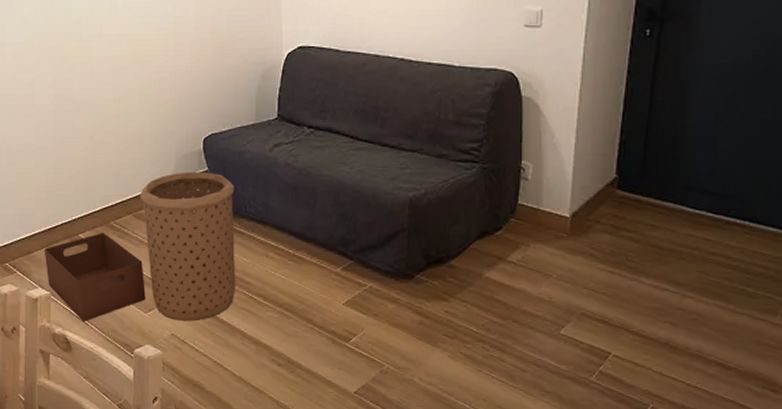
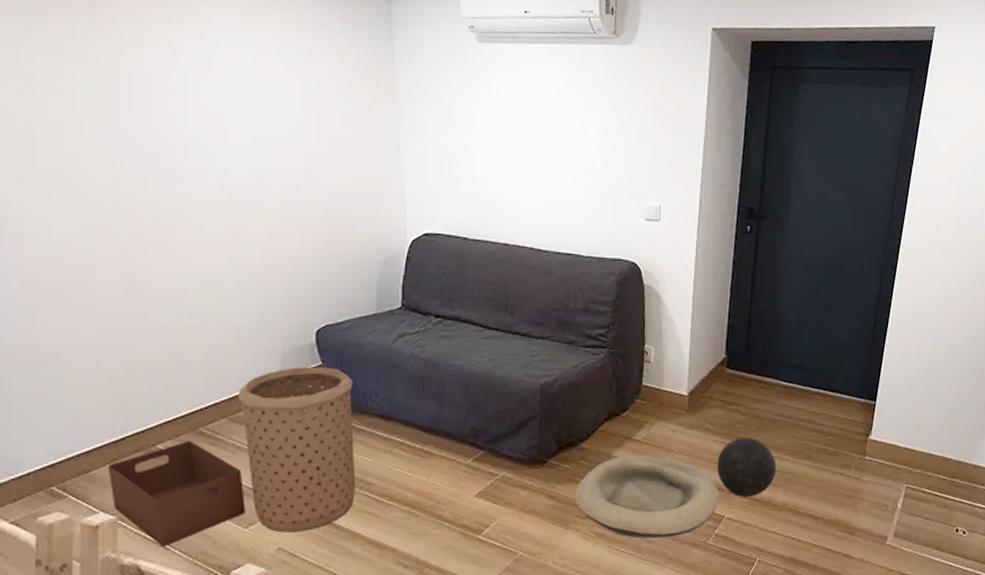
dog bed: none [443,277,605,369] -> present [575,455,719,539]
ball: none [603,268,677,336] -> present [717,437,777,498]

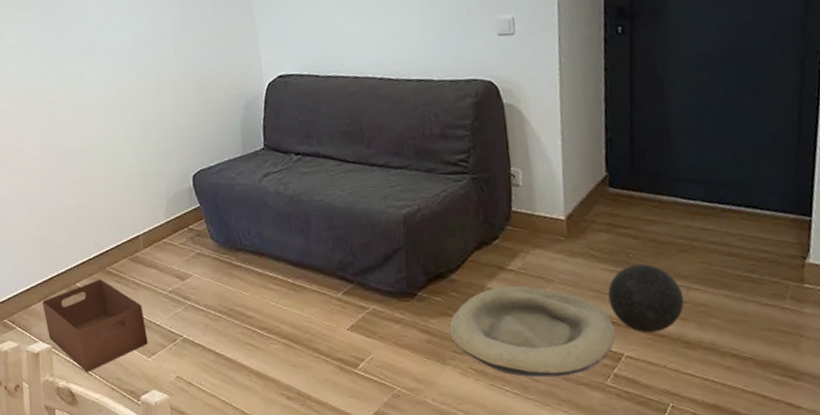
laundry basket: present [237,366,356,533] -> none [133,208,238,362]

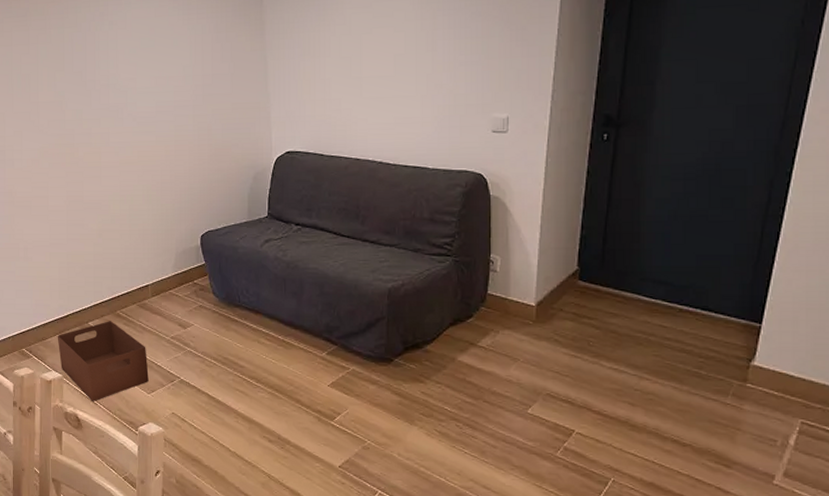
dog bed: present [449,286,615,378] -> none [420,360,569,446]
ball: present [608,264,685,333] -> none [567,352,636,415]

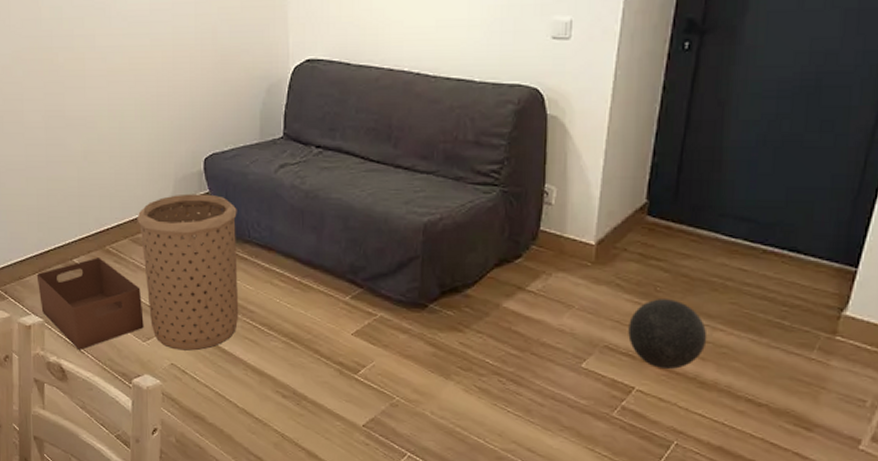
laundry basket: none [143,265,231,402] -> present [137,193,239,351]
ball: none [567,352,636,415] -> present [628,299,708,370]

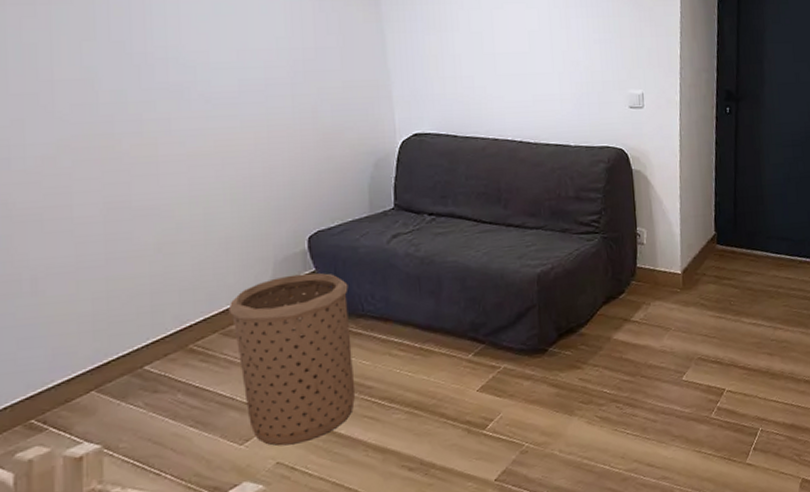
storage basket: present [36,258,144,350] -> none [91,359,241,472]
ball: present [628,299,708,370] -> none [714,310,772,369]

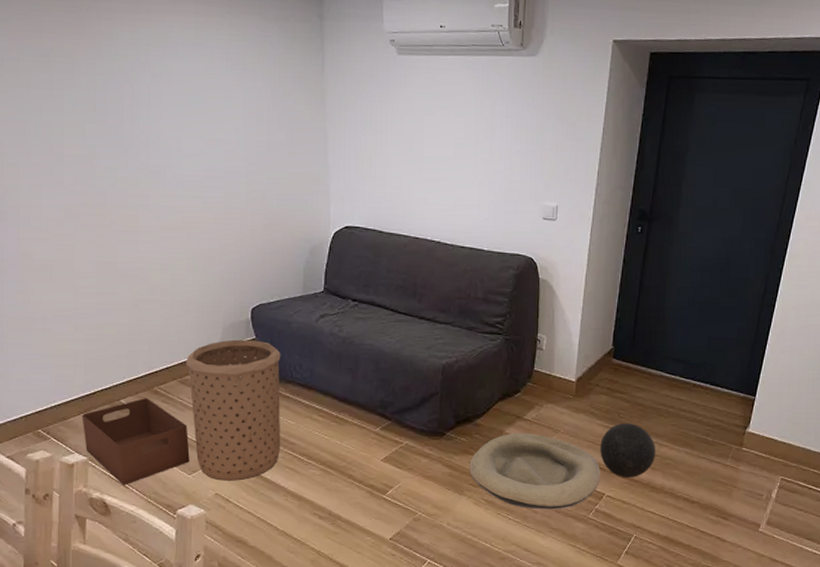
storage basket: none [91,359,241,472] -> present [81,398,190,485]
dog bed: none [577,335,719,419] -> present [469,433,601,510]
ball: none [714,310,772,369] -> present [600,423,656,479]

